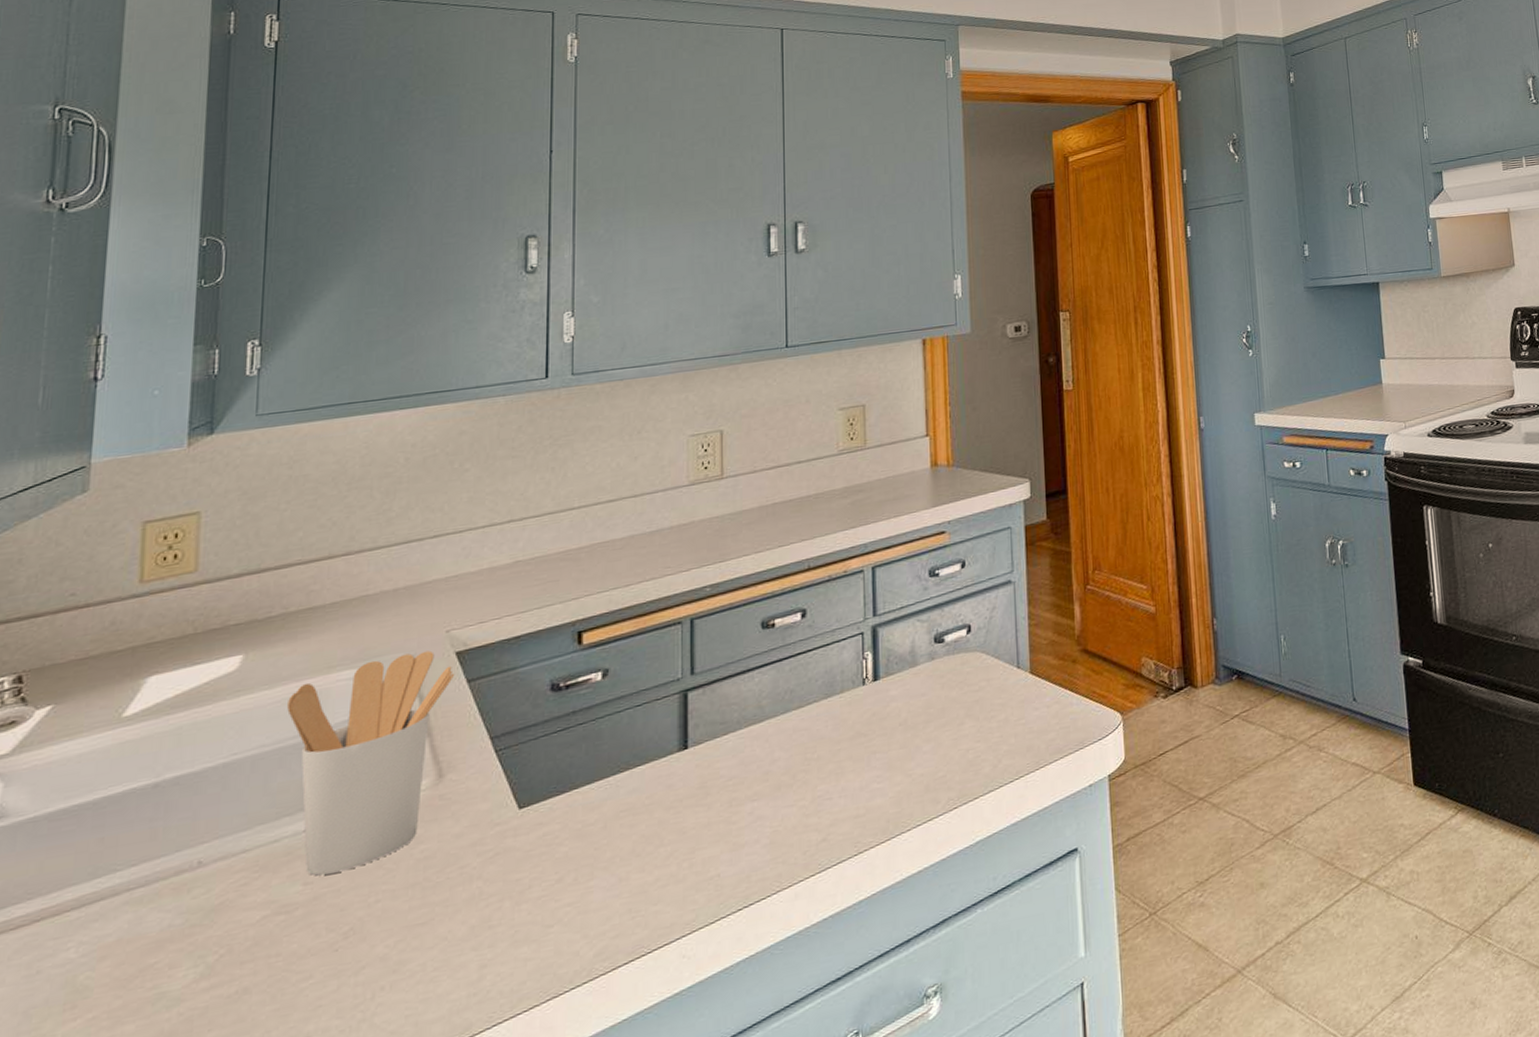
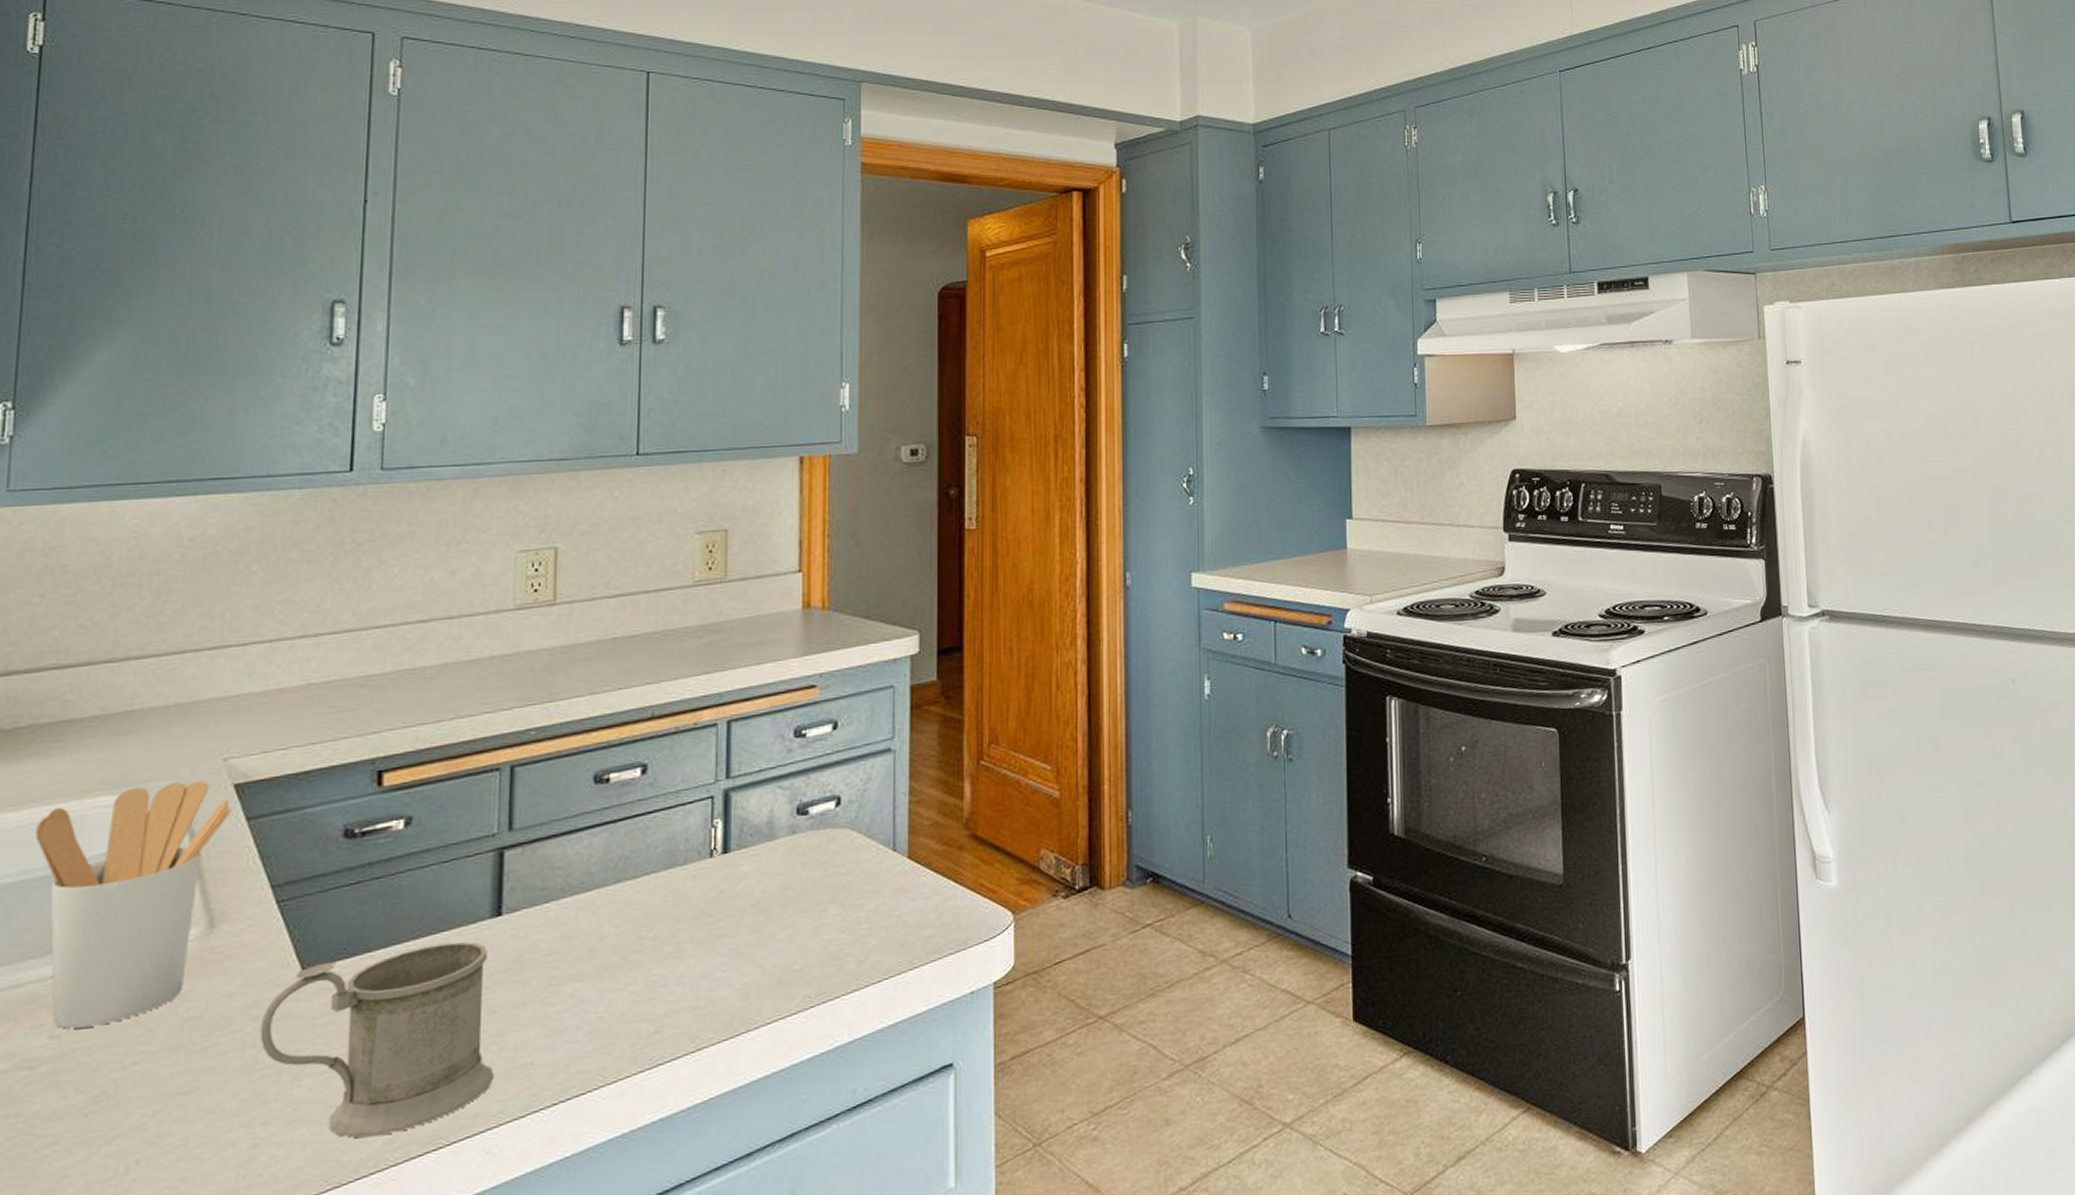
mug: none [484,773,686,953] -> present [260,941,493,1138]

